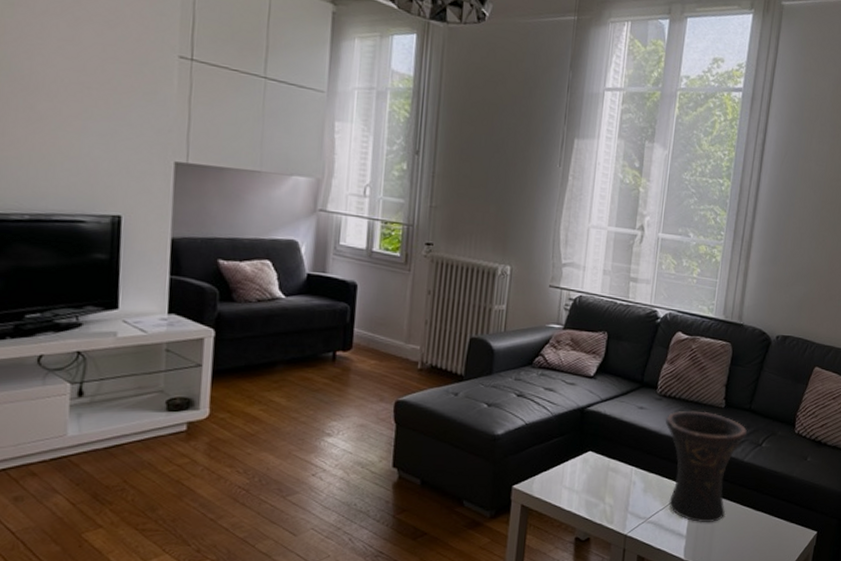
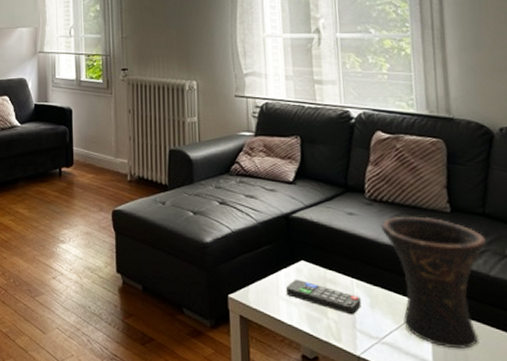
remote control: none [569,468,637,499] -> present [285,279,361,315]

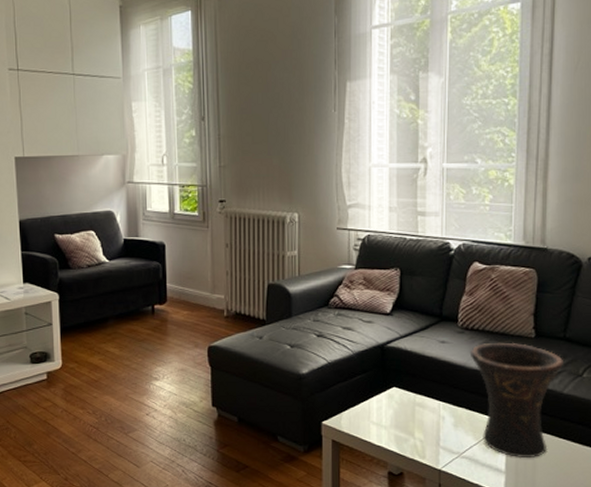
remote control: present [285,279,361,315] -> none [376,404,446,434]

